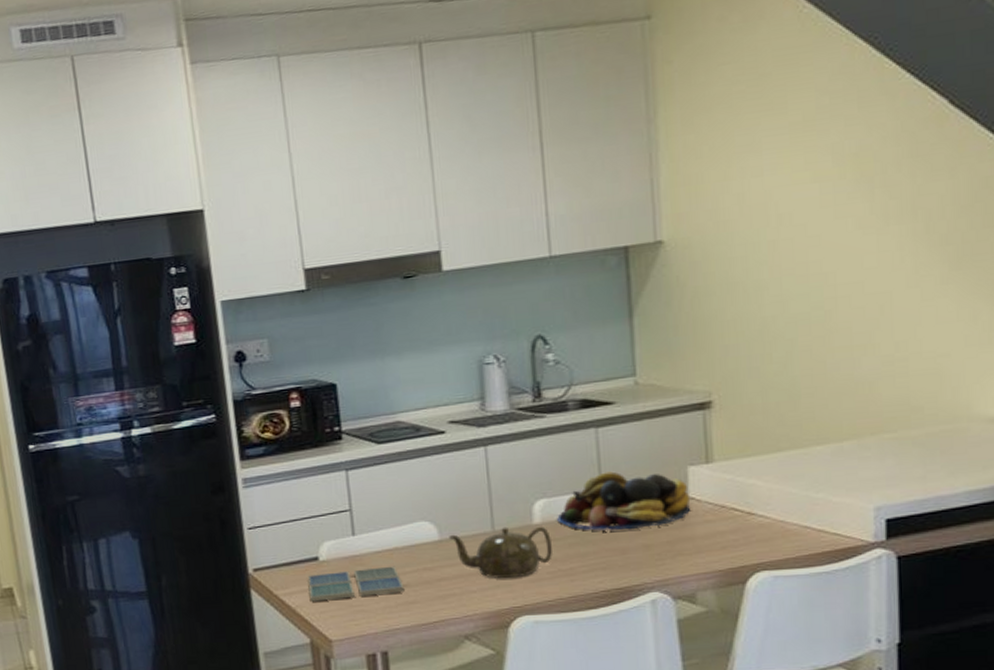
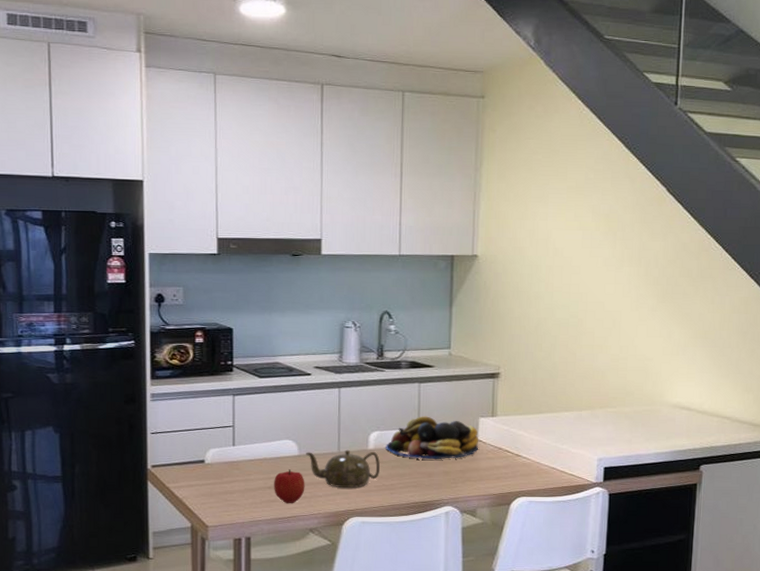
drink coaster: present [307,566,405,602] -> none [194,472,268,495]
fruit: none [410,559,453,605] -> present [274,469,305,504]

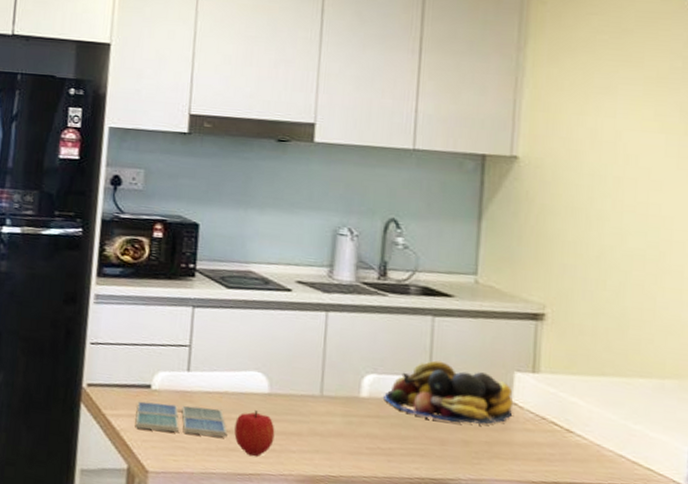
drink coaster: none [194,472,268,495] -> present [135,401,228,437]
teapot: present [306,449,380,489] -> none [278,390,375,447]

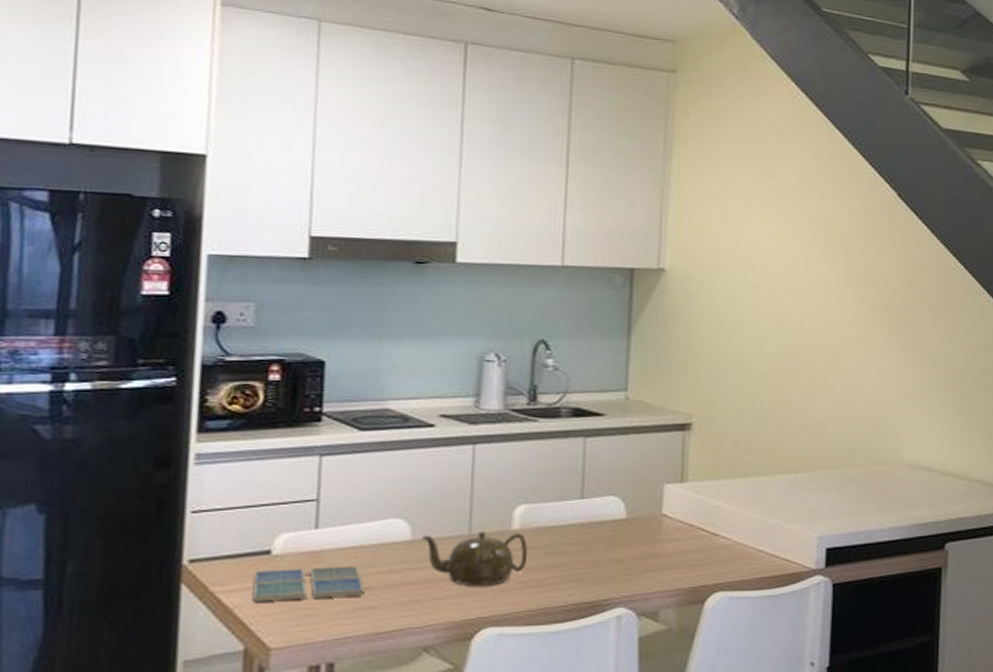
fruit: present [234,410,275,457] -> none [373,561,420,612]
teapot: none [278,390,375,447] -> present [422,530,527,587]
fruit bowl: present [384,360,513,425] -> none [536,482,663,543]

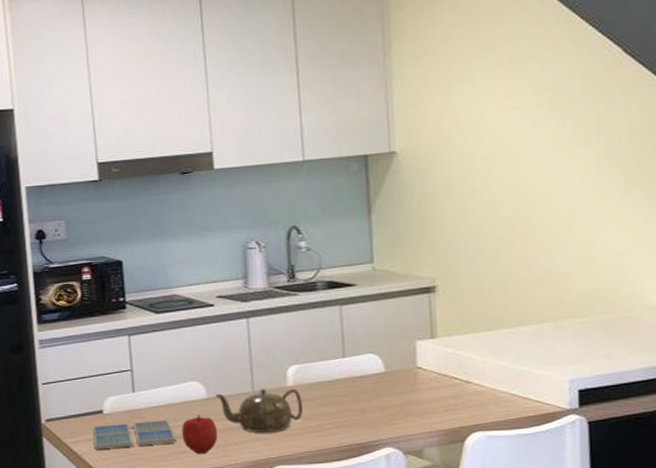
fruit: none [373,561,420,612] -> present [182,415,218,455]

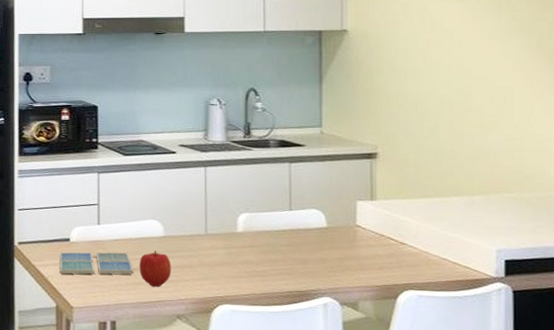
teapot: present [215,388,303,433] -> none [172,231,250,273]

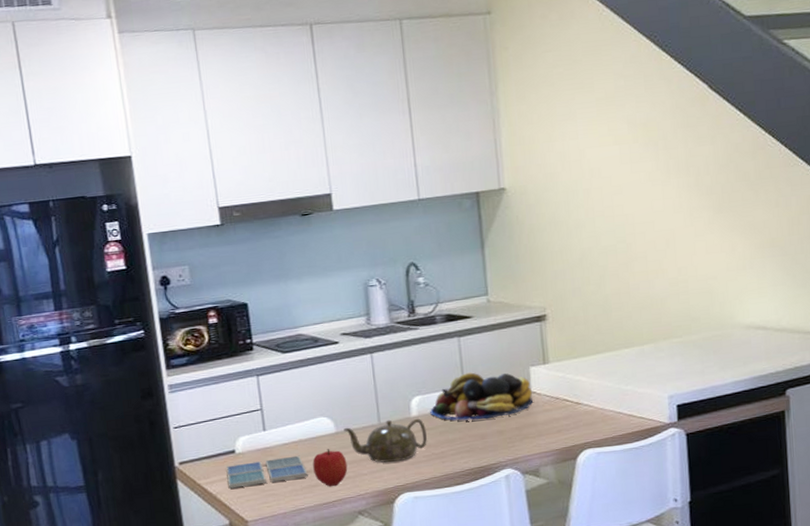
teapot: none [172,231,250,273] -> present [343,418,427,463]
fruit bowl: none [256,198,358,246] -> present [430,372,534,421]

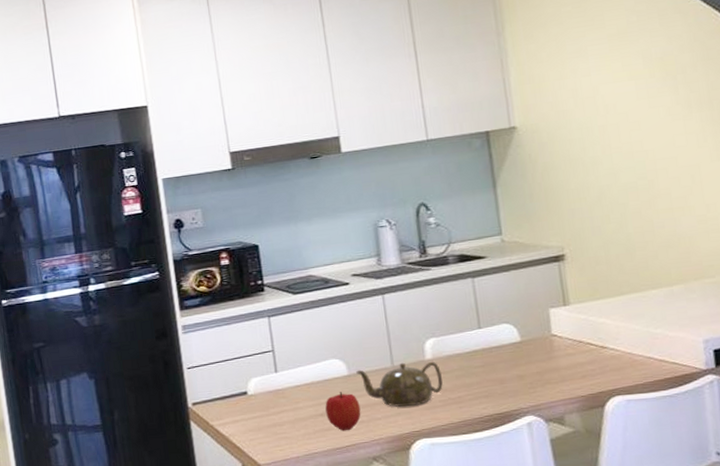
drink coaster: present [226,455,308,489] -> none [238,398,321,431]
fruit bowl: present [430,372,534,421] -> none [445,314,555,364]

